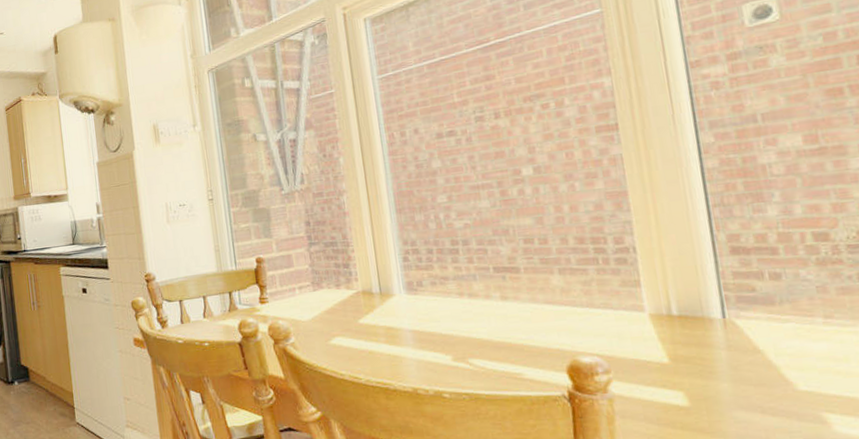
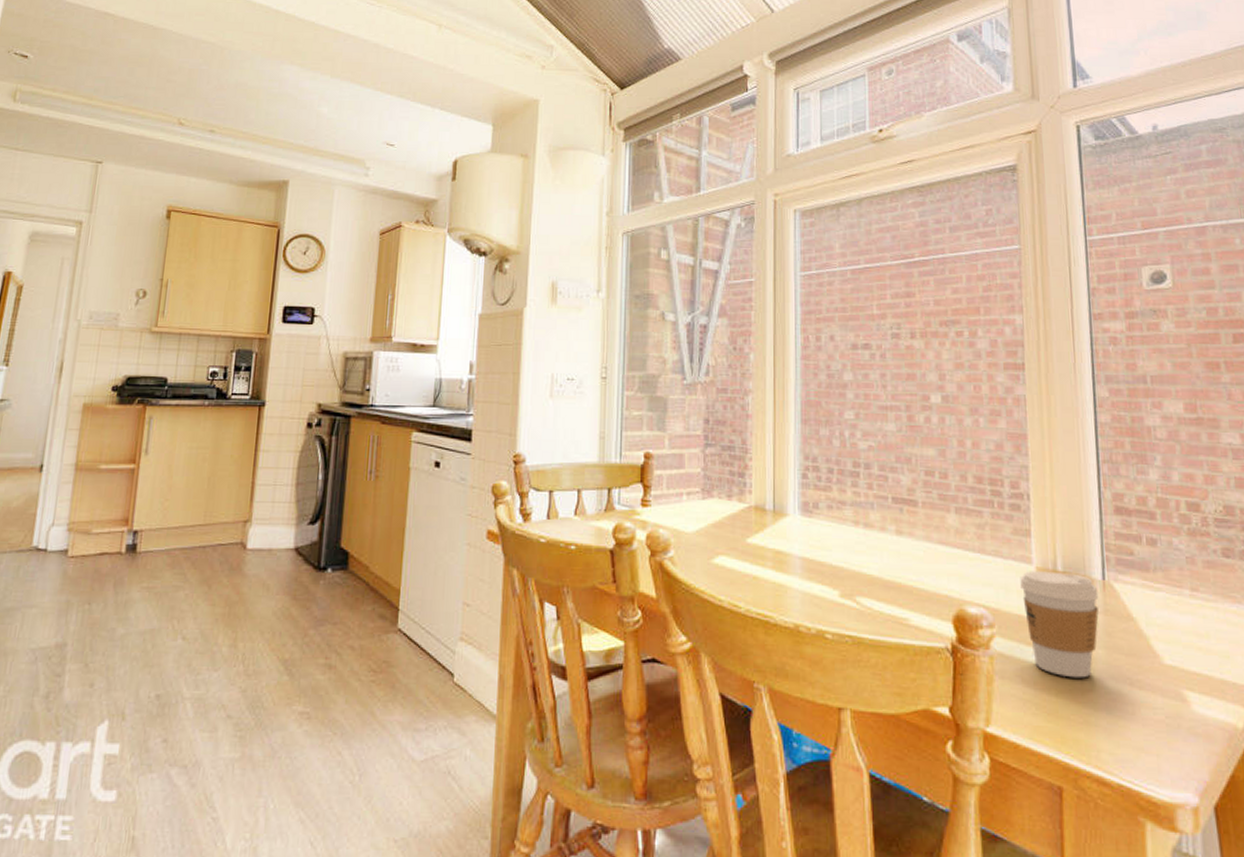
coffee cup: none [633,315,722,412] -> present [1020,571,1099,678]

